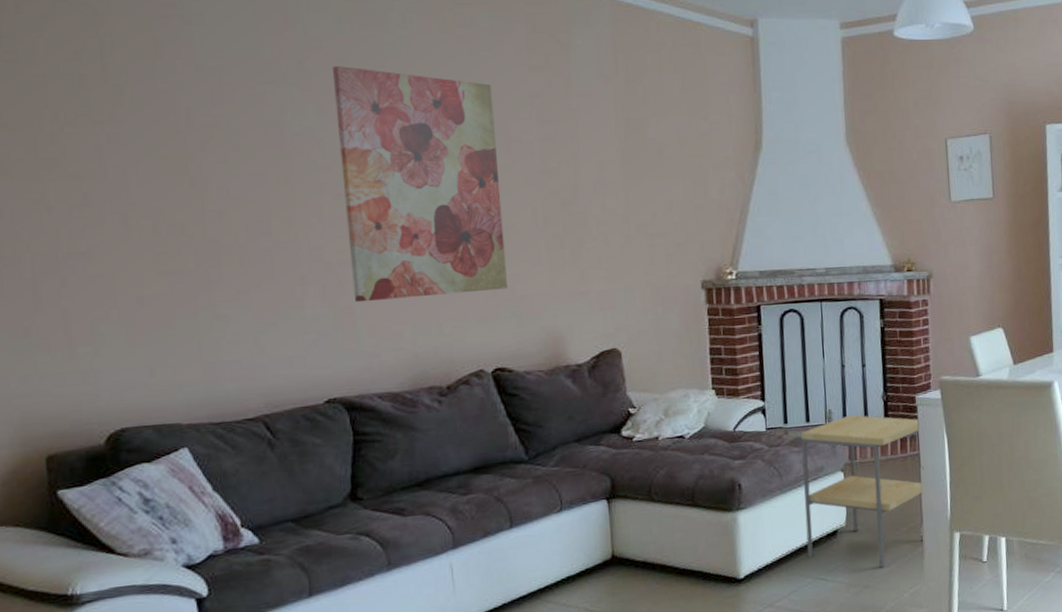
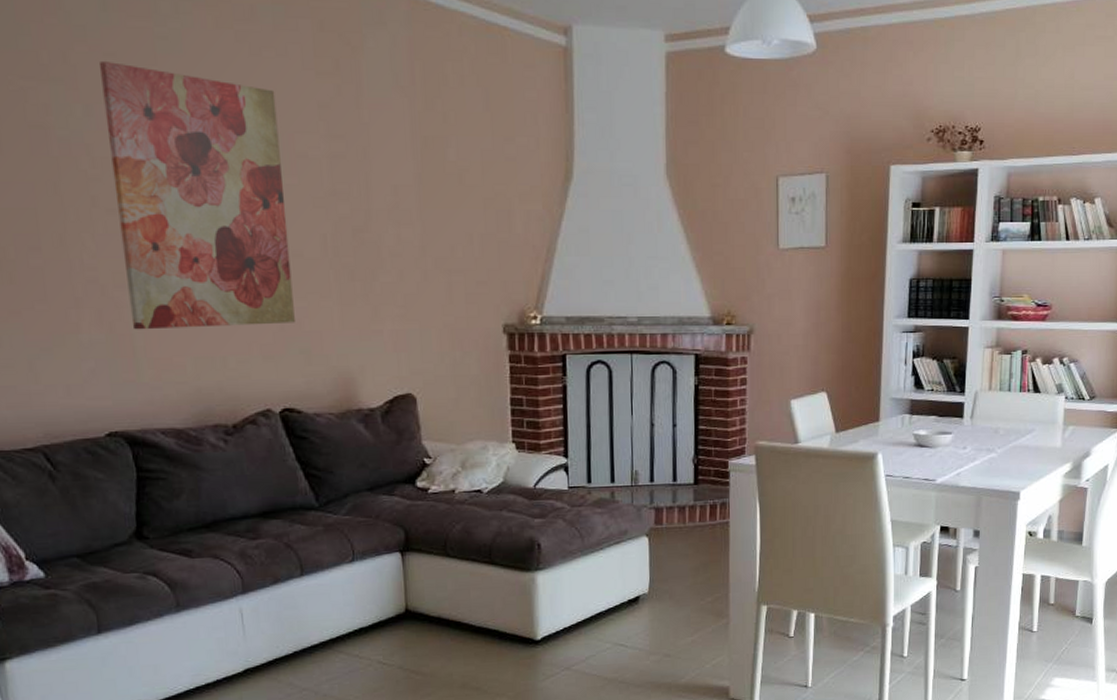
side table: present [800,415,924,567] -> none [604,477,733,637]

